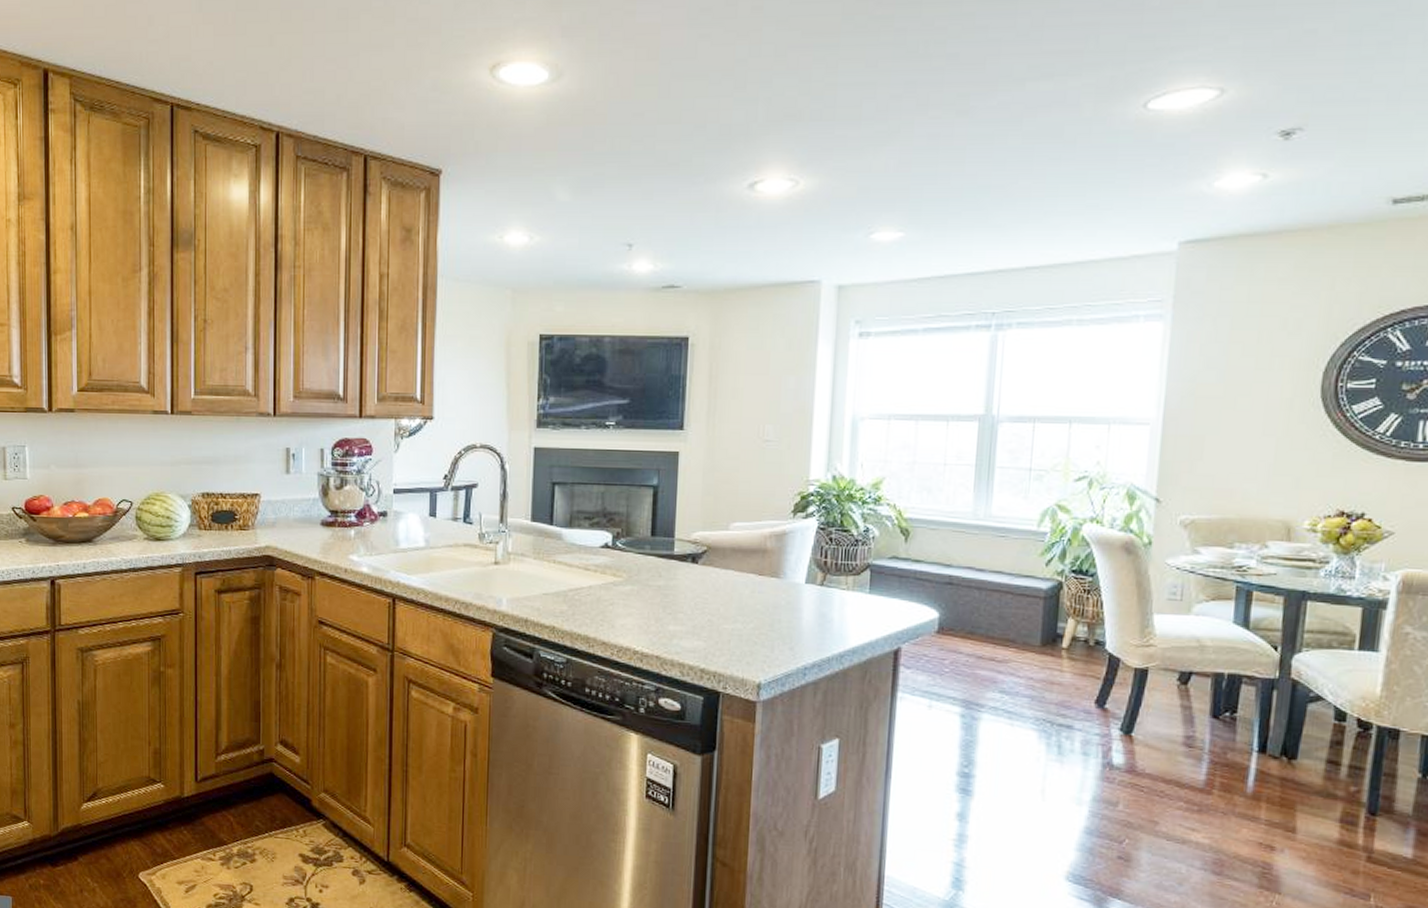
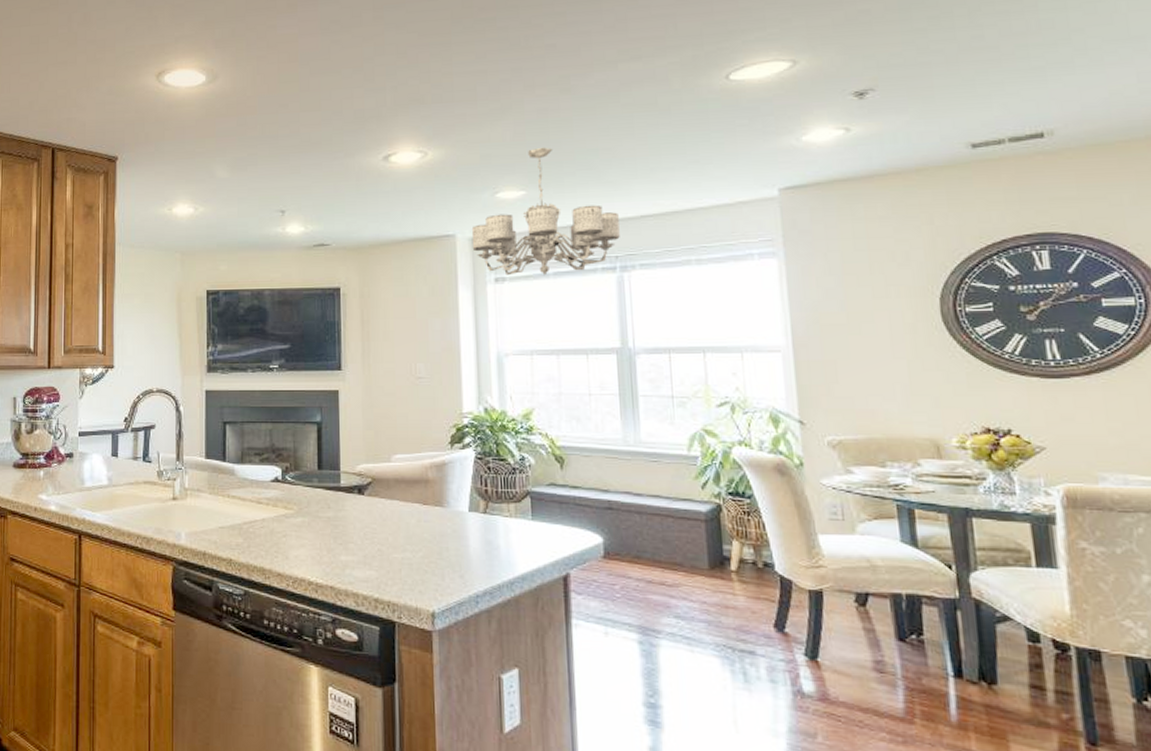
chandelier: none [838,180,1002,332] -> present [471,147,620,276]

